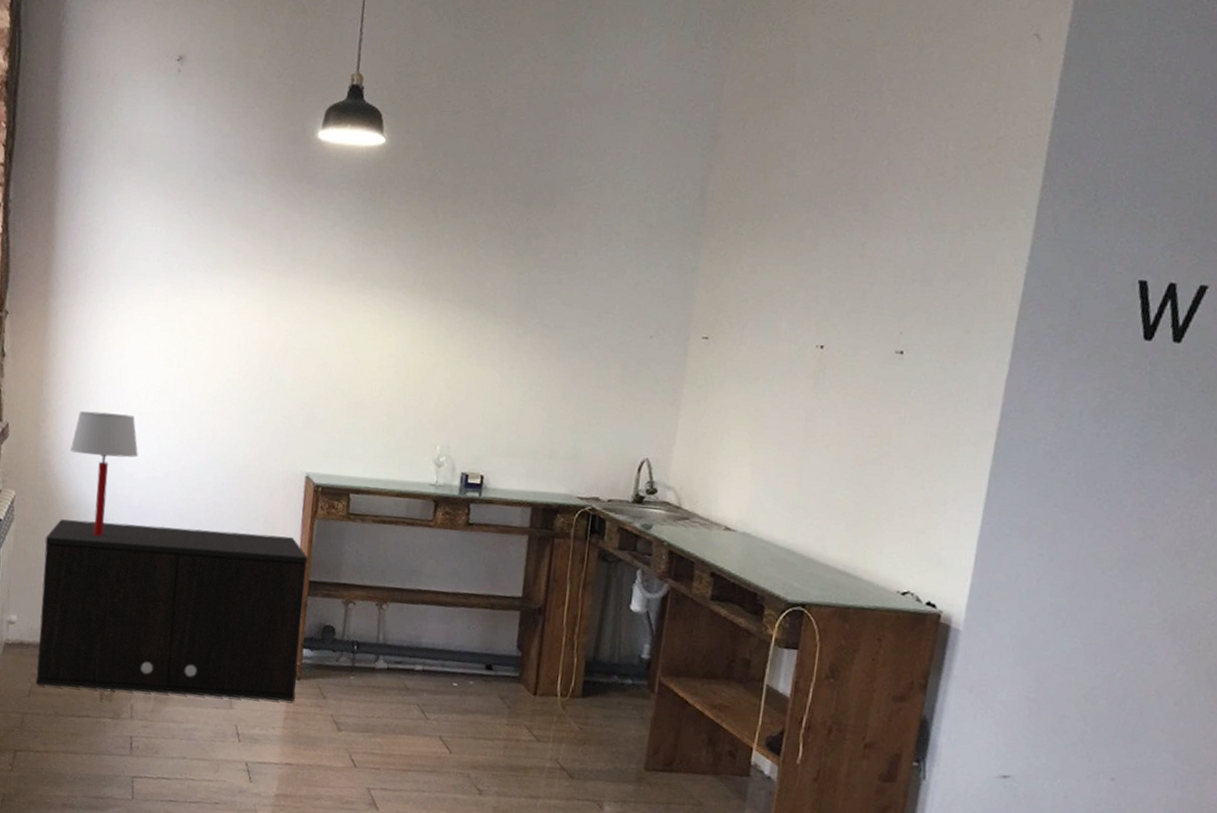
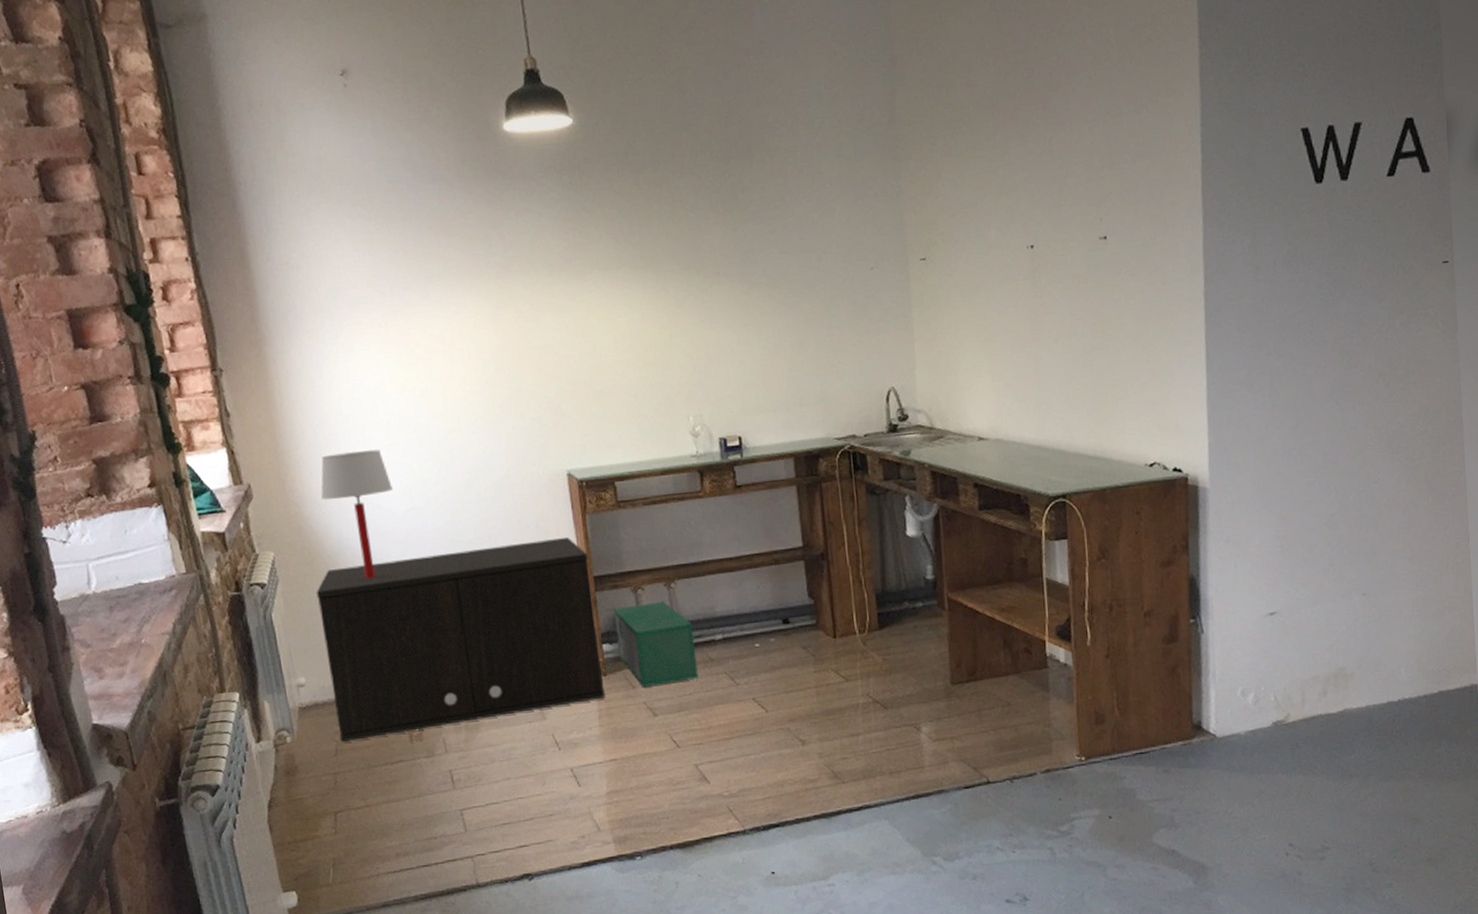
storage bin: none [316,616,396,704] -> present [613,601,698,688]

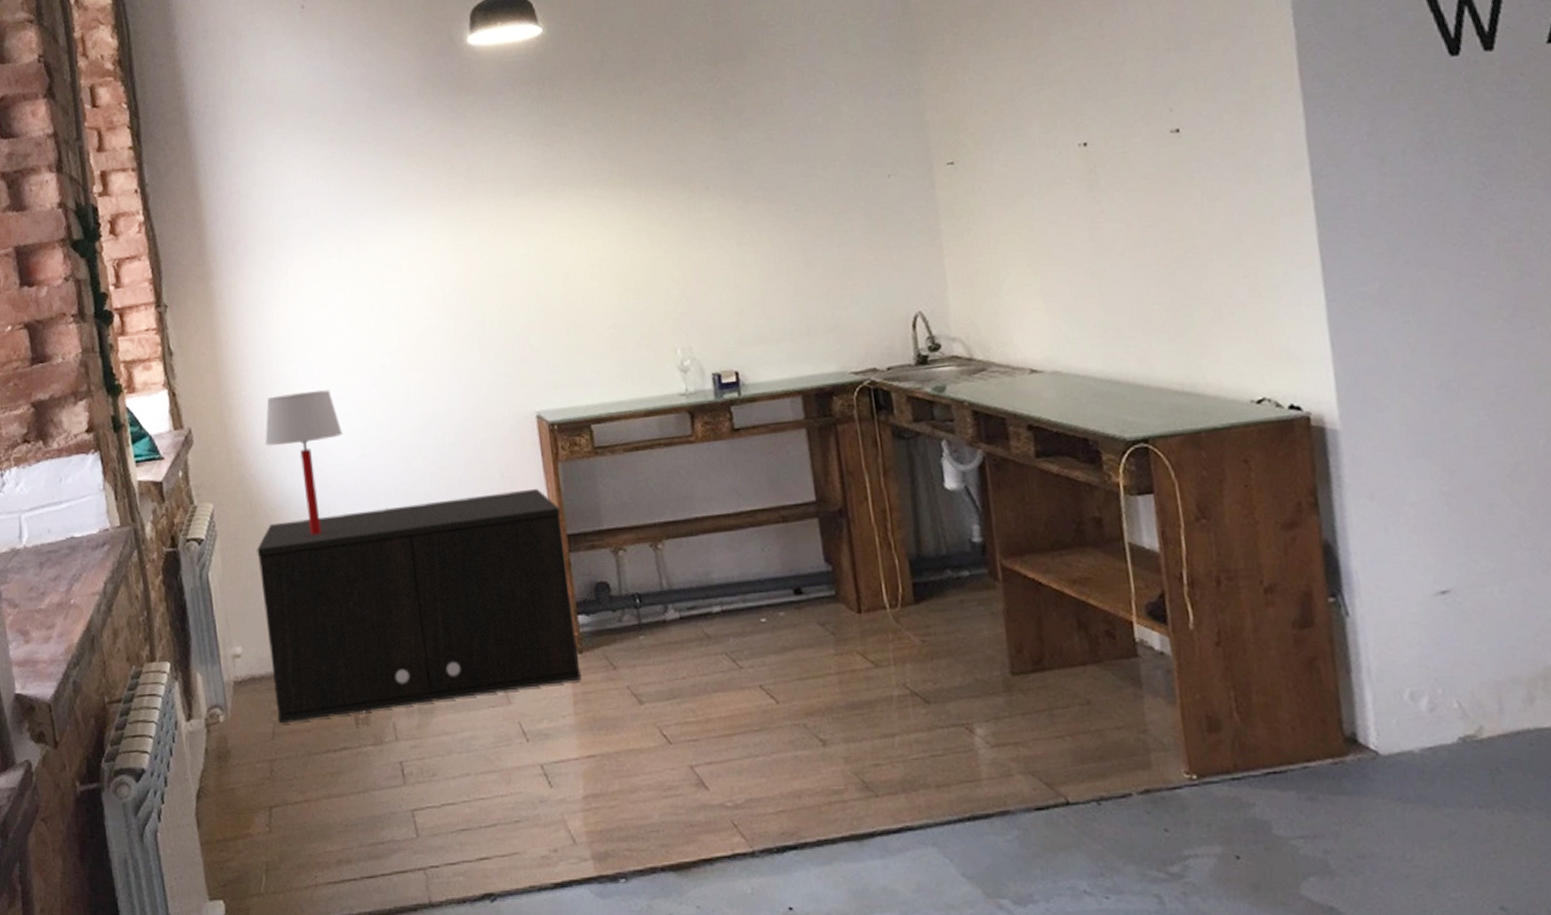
storage bin: present [613,601,698,688] -> none [590,564,693,669]

